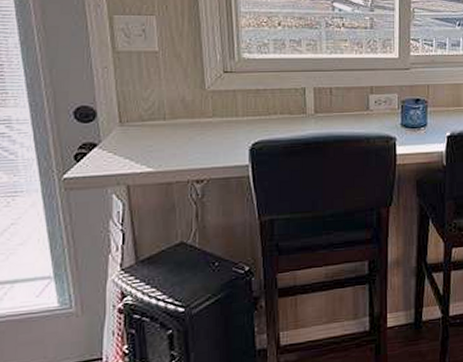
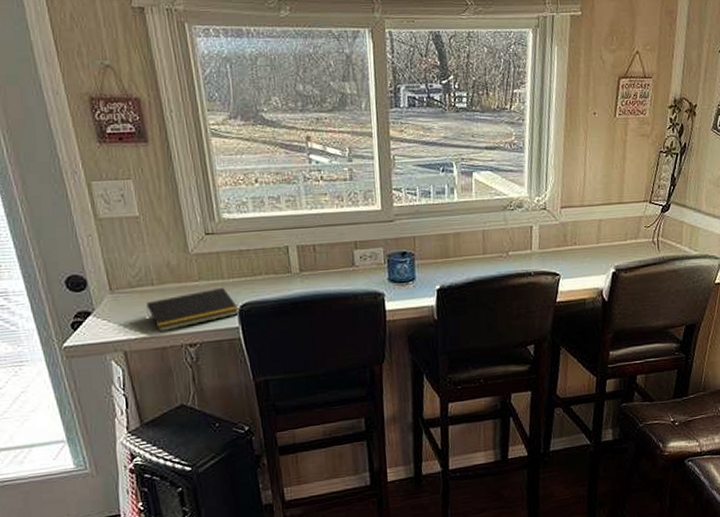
notepad: none [156,125,251,167] -> present [146,287,240,332]

